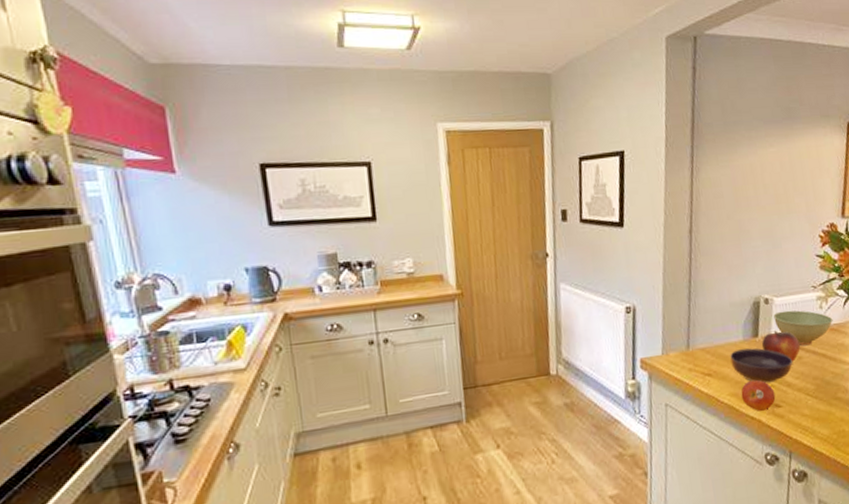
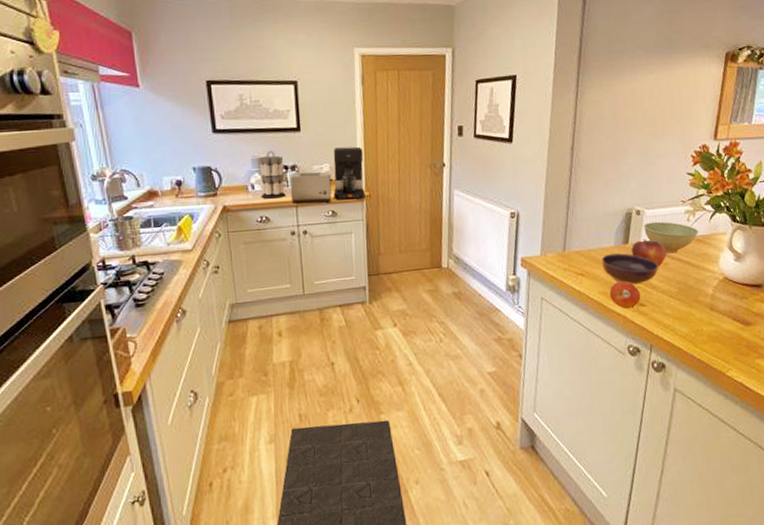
spice rack: none [327,244,362,303] -> present [259,150,286,199]
toaster: none [364,267,418,307] -> present [289,171,334,204]
coffee maker: none [416,236,457,301] -> present [333,146,365,200]

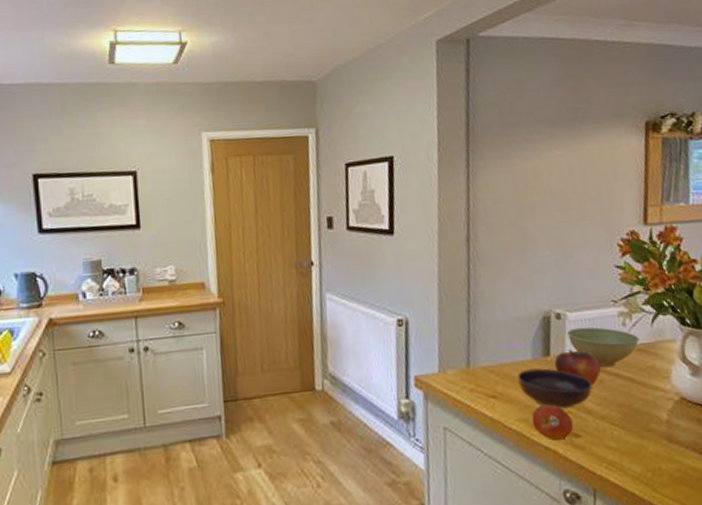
spice rack: present [259,150,286,199] -> none [92,252,124,310]
toaster: present [289,171,334,204] -> none [127,275,180,314]
coffee maker: present [333,146,365,200] -> none [179,244,219,309]

